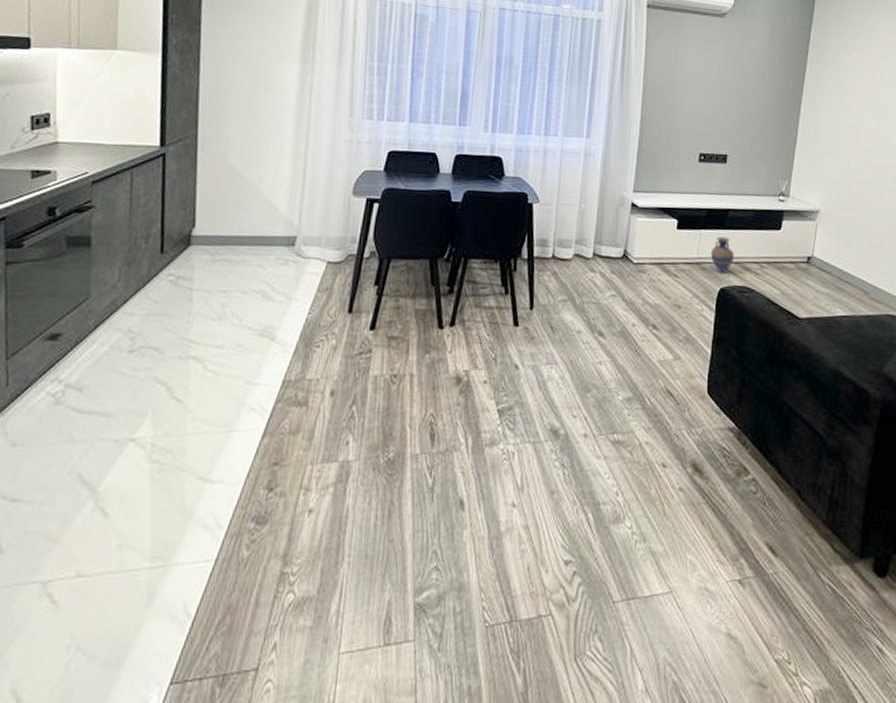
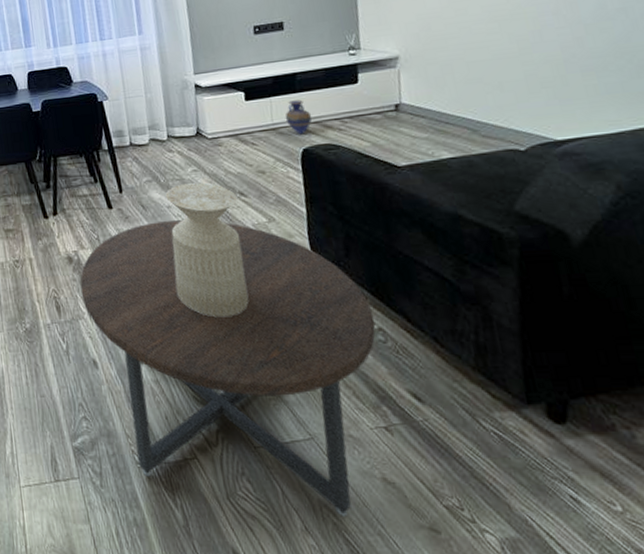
coffee table: none [463,347,751,675] -> present [80,220,376,517]
side table: none [567,308,650,457] -> present [165,182,248,316]

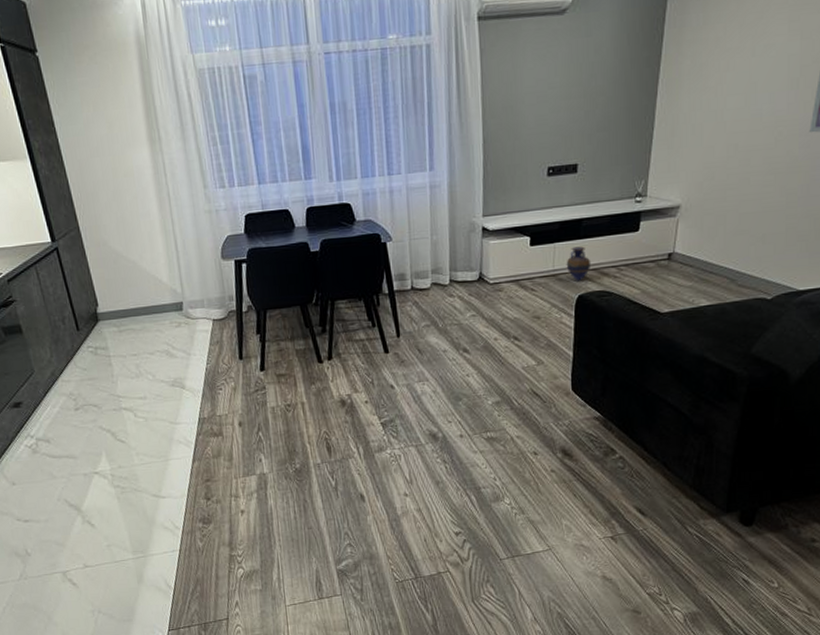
coffee table: present [80,220,376,517] -> none [352,364,618,608]
side table: present [165,182,248,316] -> none [442,327,512,452]

